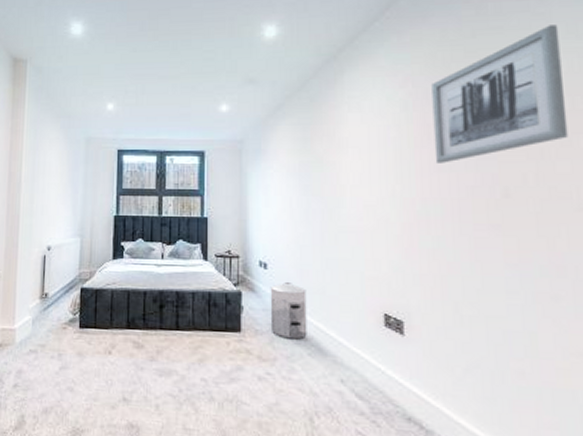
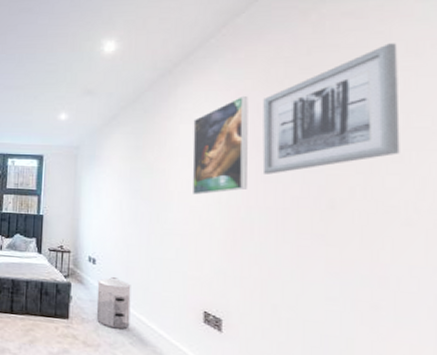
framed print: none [362,81,421,188] -> present [192,95,248,195]

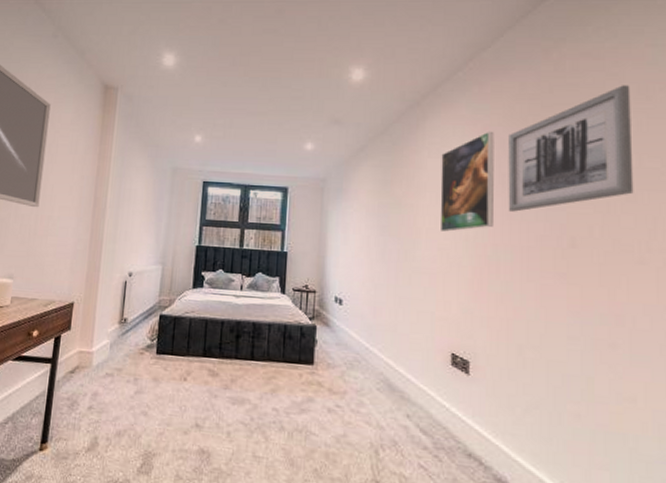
waste bin: present [96,277,131,329] -> none [342,319,379,375]

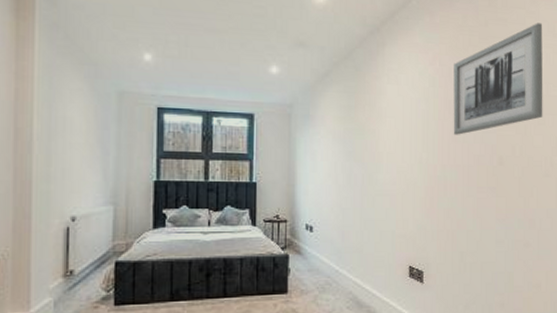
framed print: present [440,131,494,232] -> none [398,59,443,155]

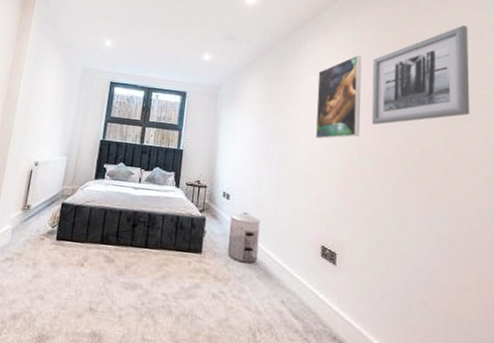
waste bin: none [314,244,347,296] -> present [227,212,260,263]
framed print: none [398,59,443,155] -> present [316,55,362,139]

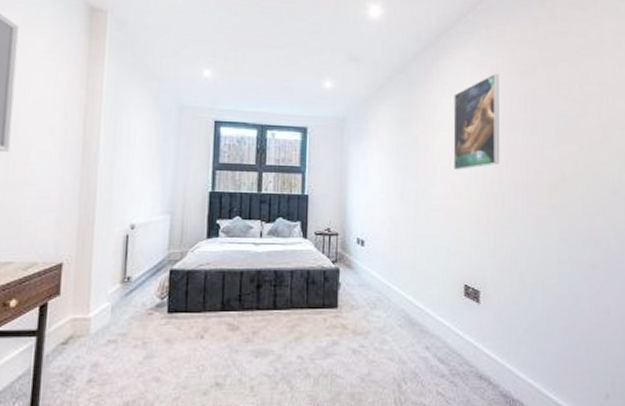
waste bin: present [227,212,260,263] -> none [365,259,399,312]
wall art: present [371,25,470,125] -> none [511,35,609,150]

